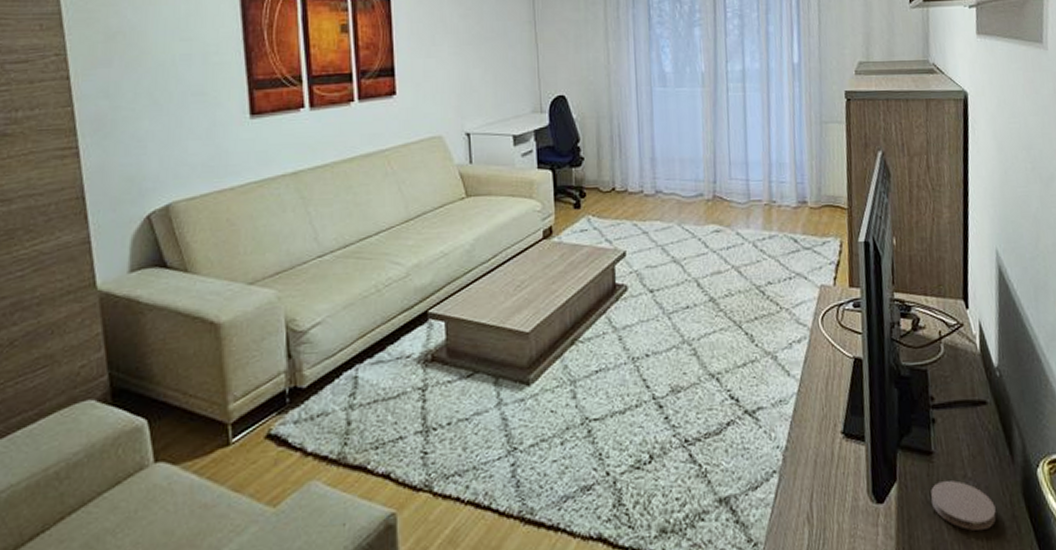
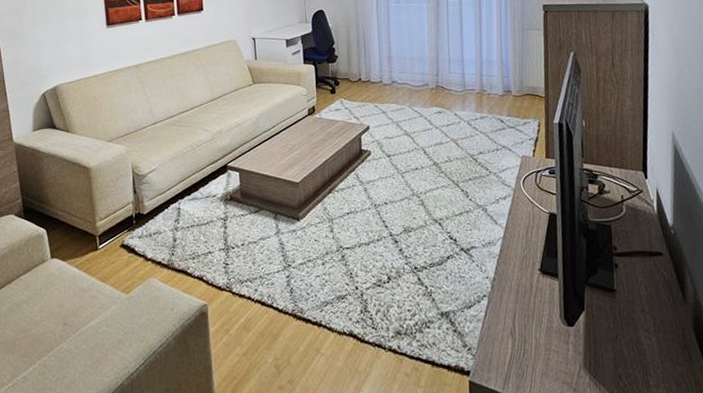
coaster: present [930,480,997,531] -> none [613,314,670,355]

